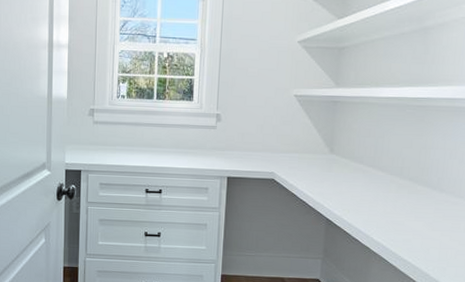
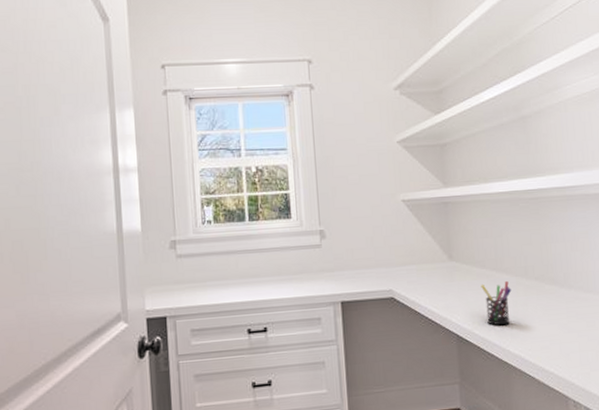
pen holder: none [356,177,385,216] -> present [481,280,512,326]

